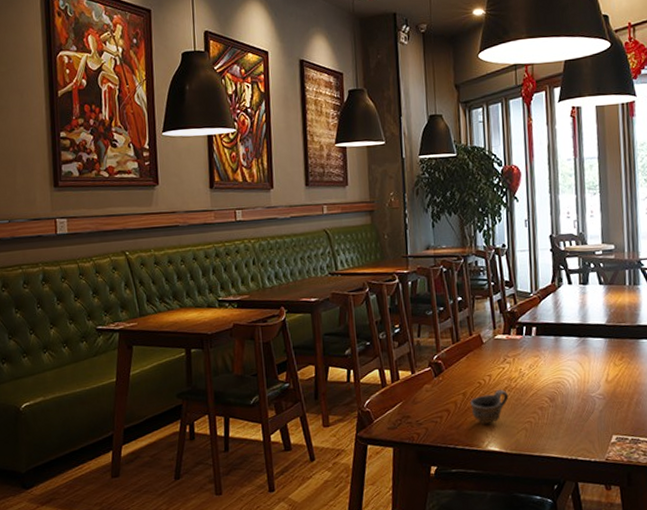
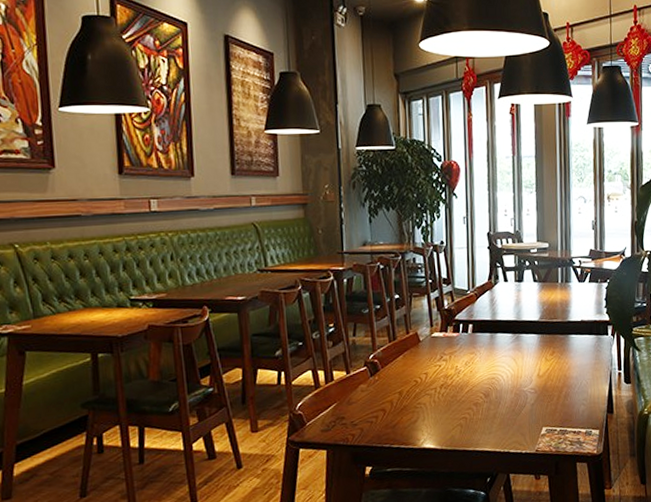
cup: present [470,390,509,425] -> none [406,387,445,423]

